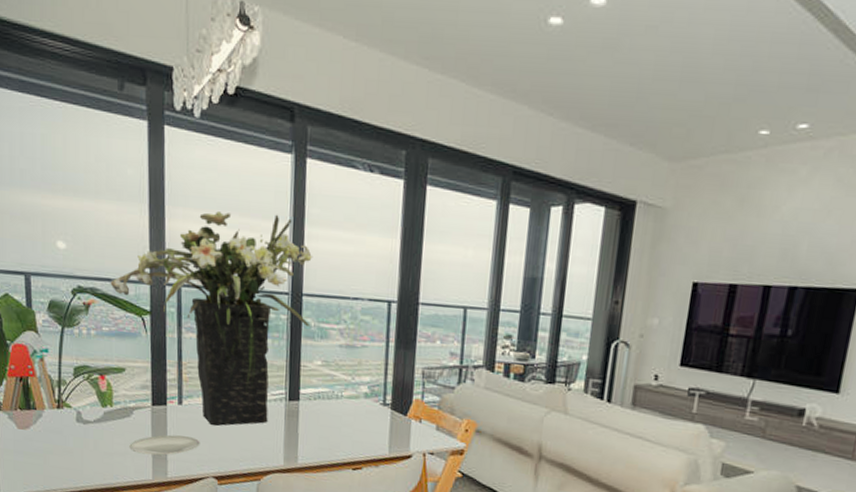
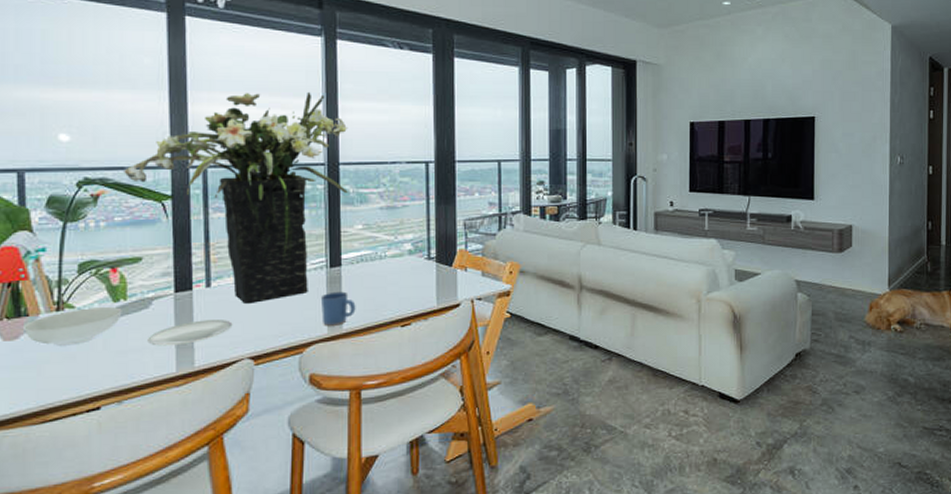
bowl: none [32,409,109,442] -> present [22,307,122,346]
mug: none [278,425,311,459] -> present [320,291,356,326]

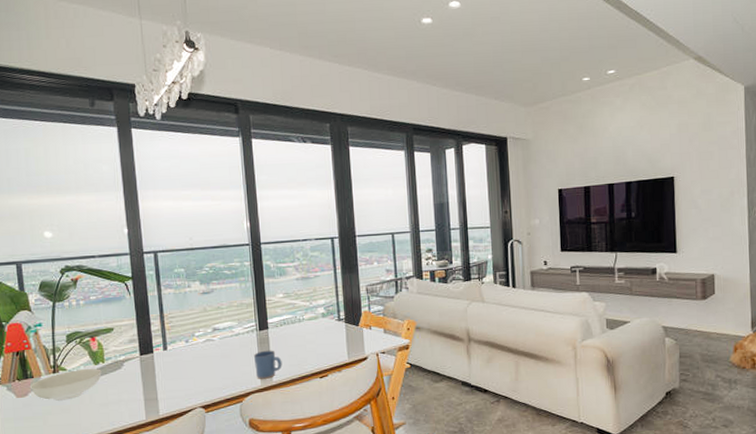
flower arrangement: present [124,91,348,303] -> none [94,184,269,362]
plate: present [148,320,233,346] -> none [122,376,186,399]

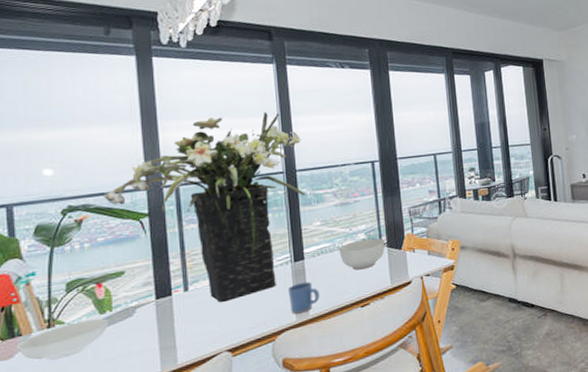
flower arrangement: none [94,184,269,362] -> present [104,111,305,302]
bowl: none [300,313,343,343] -> present [339,238,385,270]

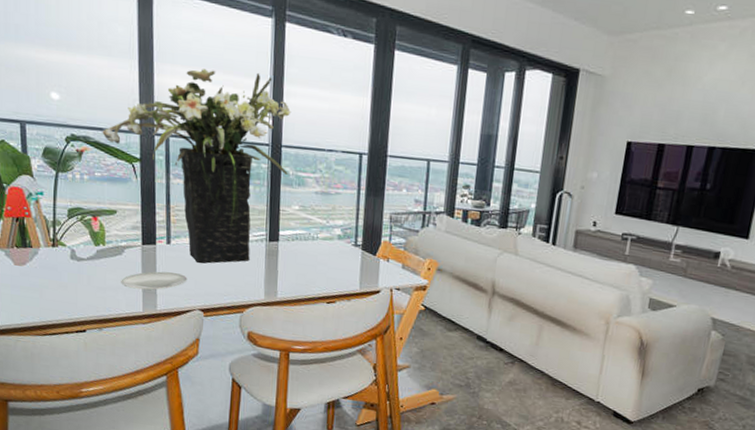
bowl: present [16,318,109,360] -> none [28,247,102,277]
plate: none [133,318,210,350] -> present [121,271,187,290]
mug: present [287,281,320,314] -> none [259,263,289,294]
bowl: present [339,238,385,270] -> none [313,235,361,267]

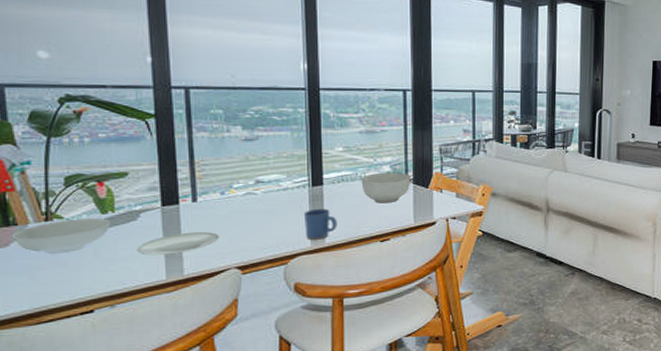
bowl: none [28,247,102,277] -> present [11,219,111,254]
flower arrangement: present [102,69,292,264] -> none [105,17,328,217]
mug: none [259,263,289,294] -> present [303,208,338,240]
bowl: none [313,235,361,267] -> present [361,172,411,203]

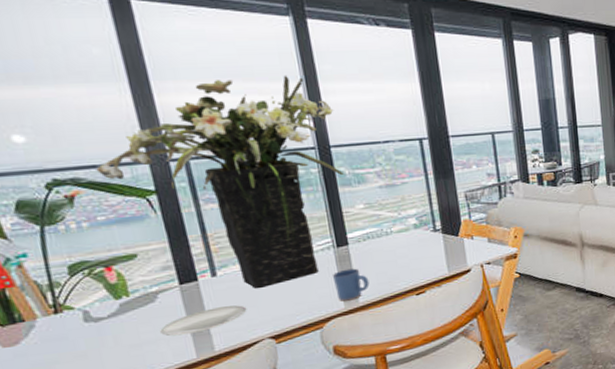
bowl: present [11,219,111,254] -> none [20,304,128,347]
flower arrangement: none [105,17,328,217] -> present [96,75,344,288]
bowl: present [361,172,411,203] -> none [387,223,440,257]

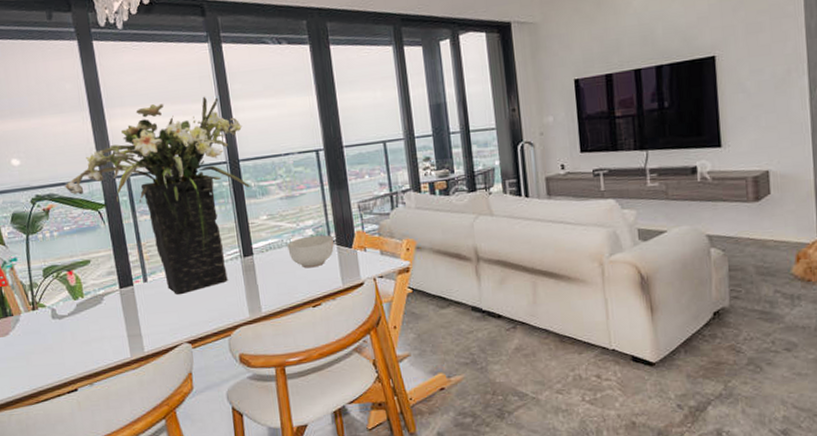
plate: present [160,305,247,337] -> none [104,309,170,336]
mug: present [332,268,370,302] -> none [239,278,271,310]
bowl: none [387,223,440,257] -> present [287,234,335,268]

